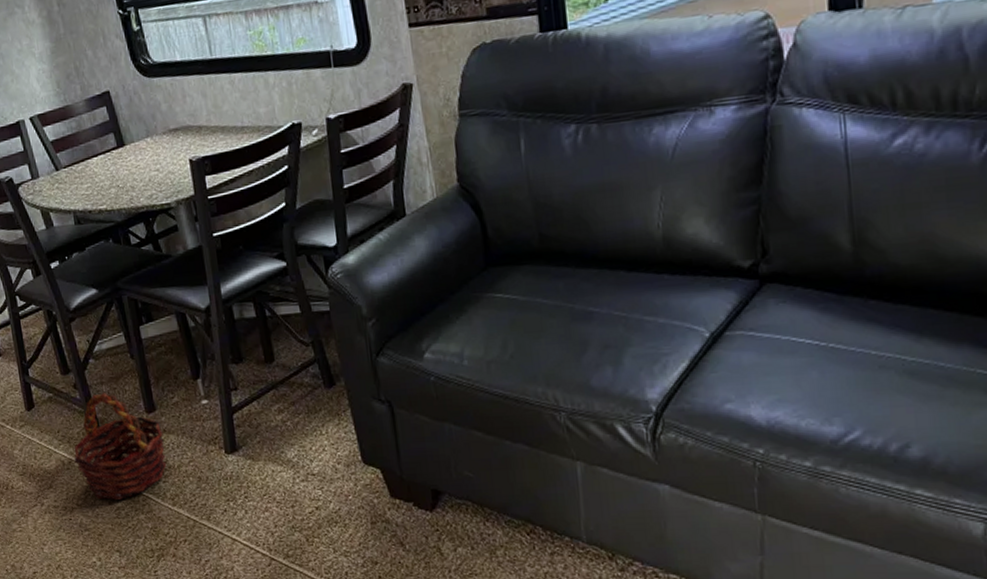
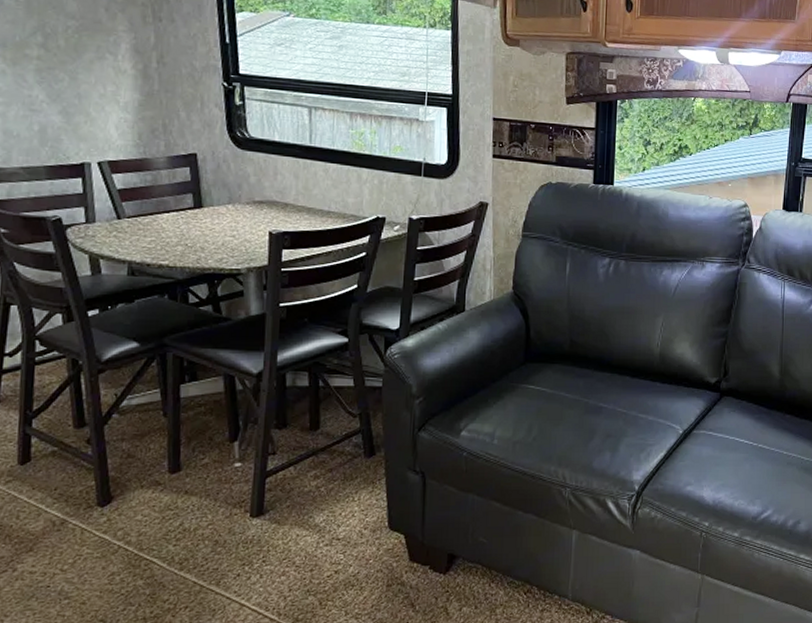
basket: present [74,393,167,500] -> none [68,450,186,564]

